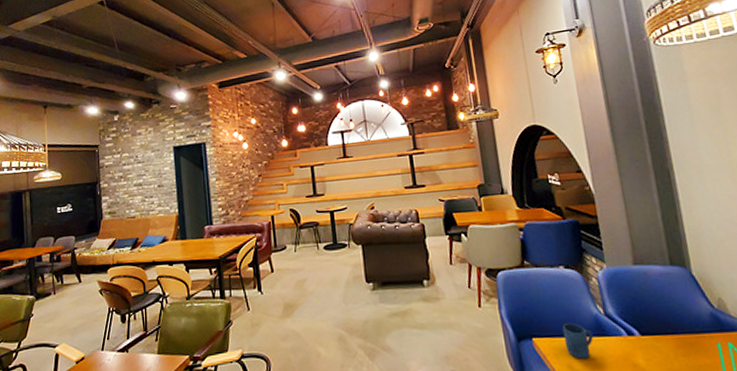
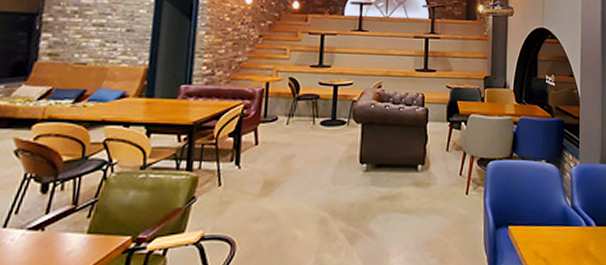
mug: present [562,323,594,359] -> none [535,213,559,246]

